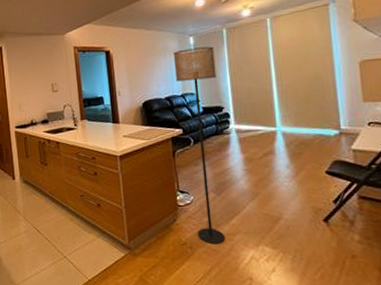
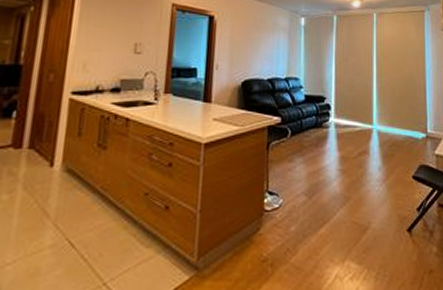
floor lamp: present [174,46,226,244] -> none [281,29,323,261]

